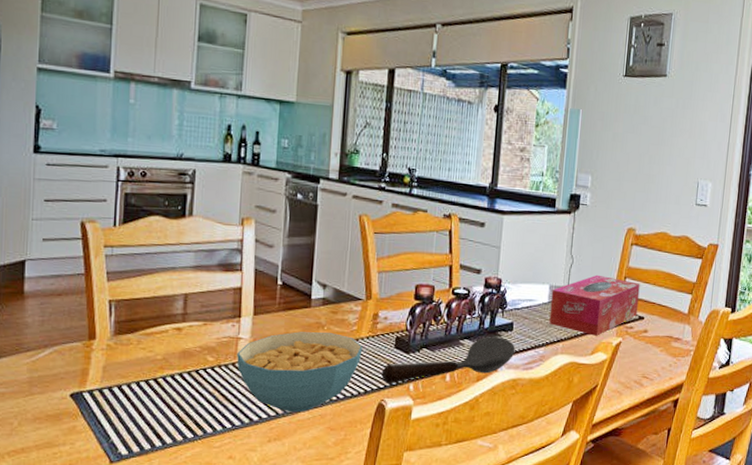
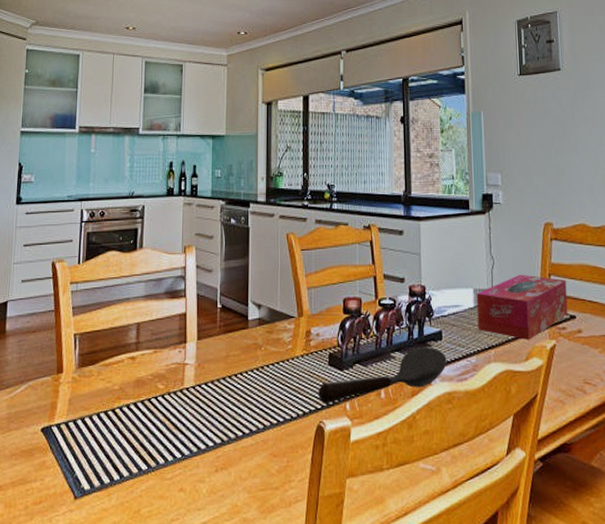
cereal bowl: present [237,332,363,413] -> none [184,352,298,439]

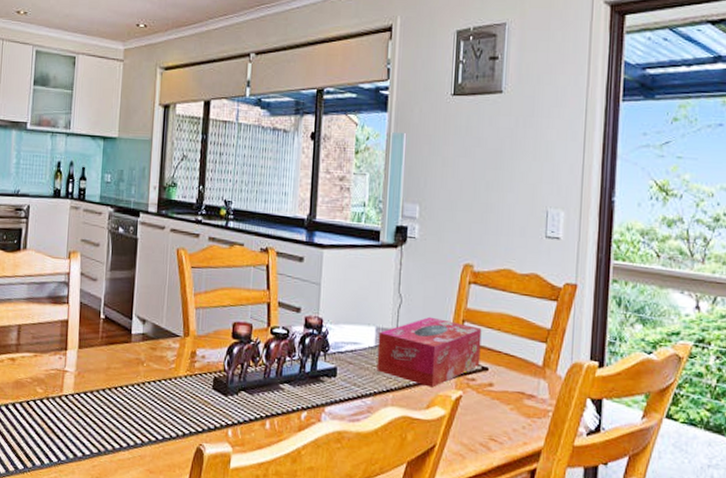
spoon: present [318,348,447,404] -> none [199,382,340,428]

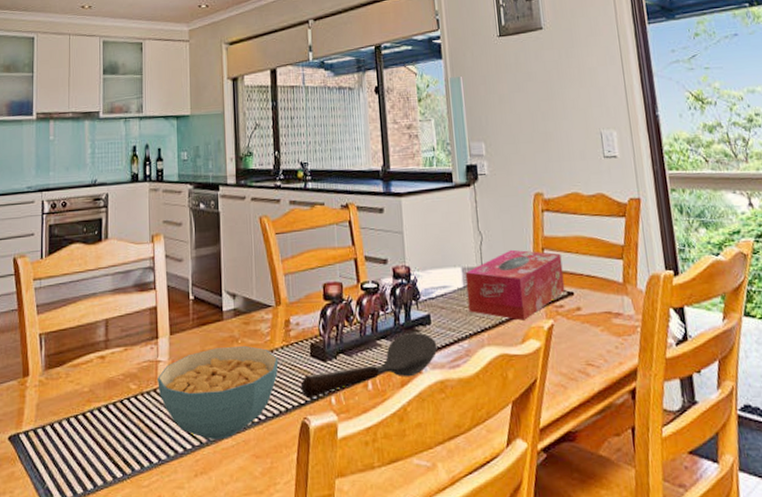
cereal bowl: none [63,367,181,451] -> present [158,345,279,440]
spoon: none [199,382,340,428] -> present [300,333,438,399]

